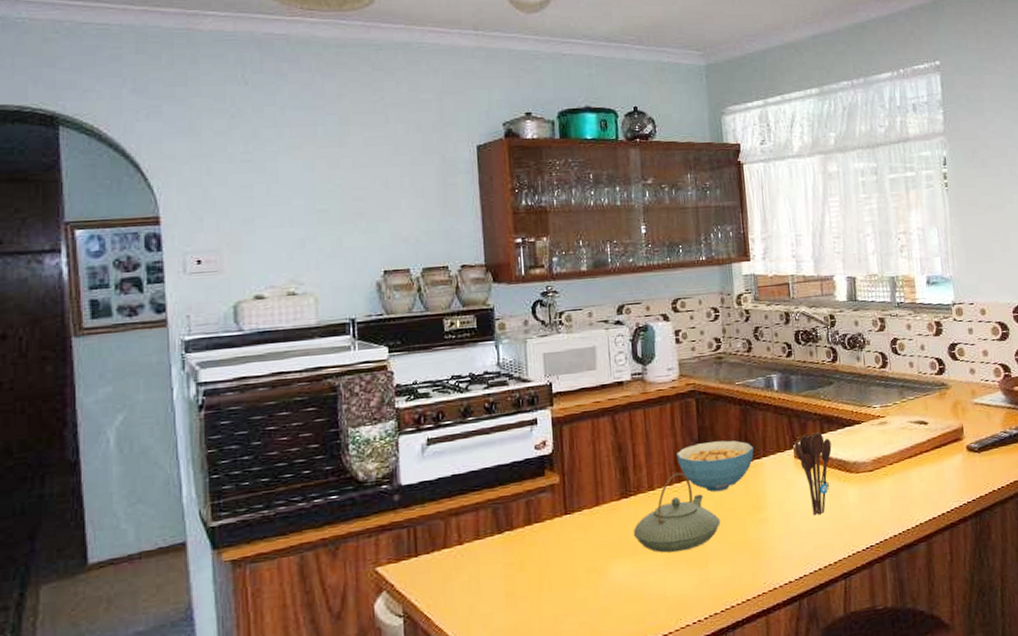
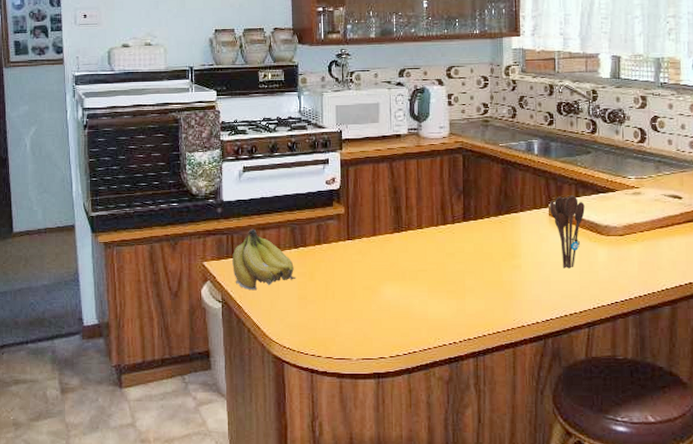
fruit: none [416,515,502,595] -> present [232,228,296,291]
teapot: present [633,472,721,553] -> none [402,216,479,283]
cereal bowl: present [676,440,754,492] -> none [443,194,512,237]

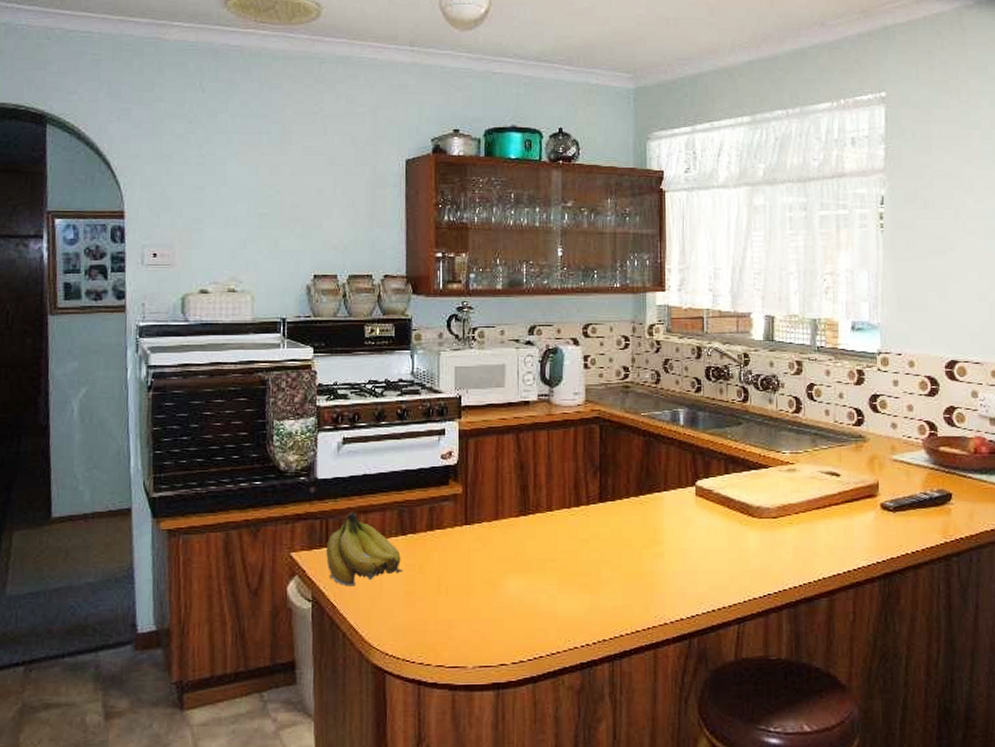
utensil holder: present [550,195,585,269] -> none [696,472,735,556]

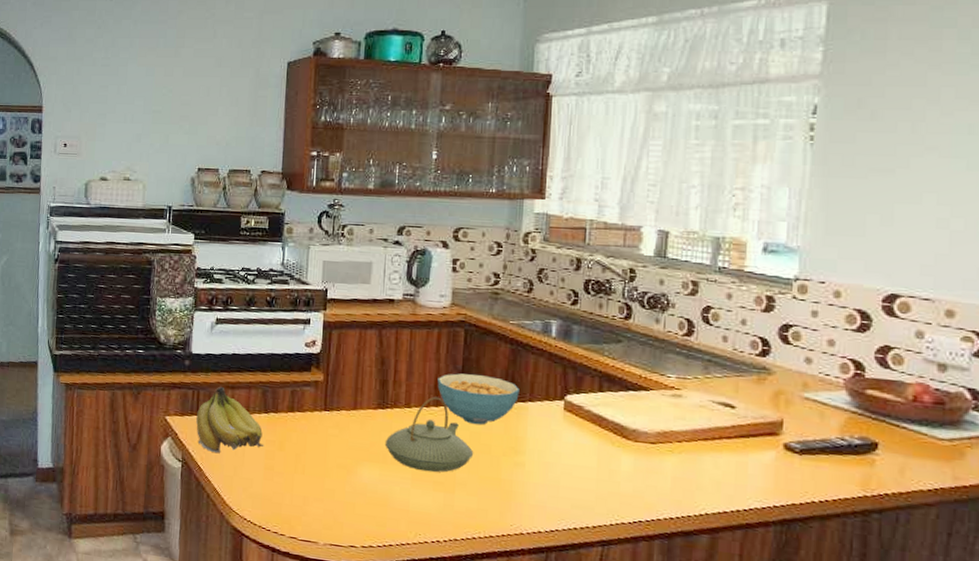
teapot: none [529,496,616,575] -> present [384,396,474,473]
cereal bowl: none [577,470,654,521] -> present [437,373,519,425]

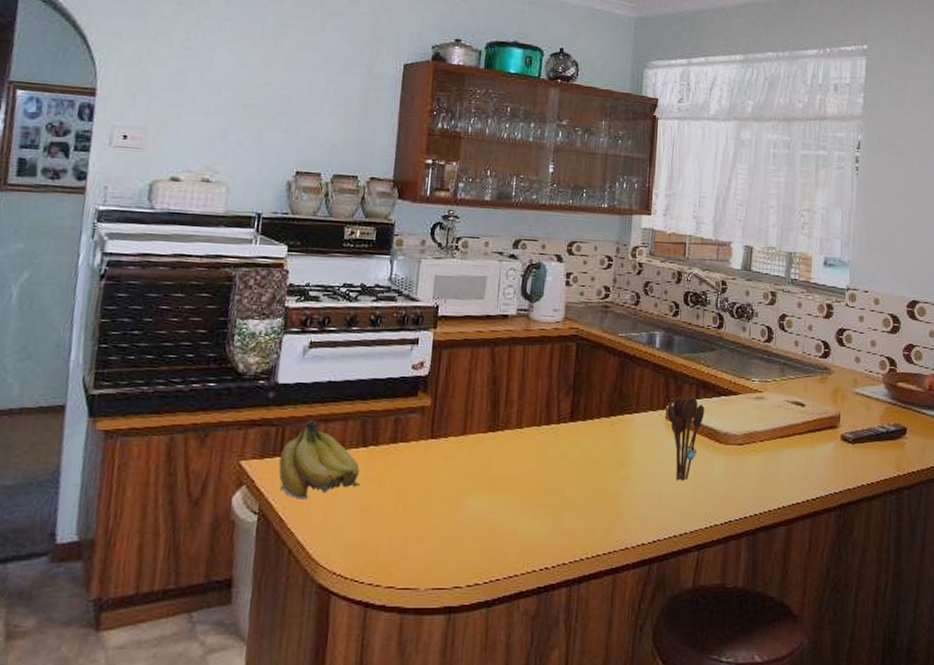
teapot: present [384,396,474,473] -> none [494,414,583,495]
cereal bowl: present [437,373,519,425] -> none [549,389,626,441]
utensil holder: none [565,389,609,474] -> present [667,396,705,481]

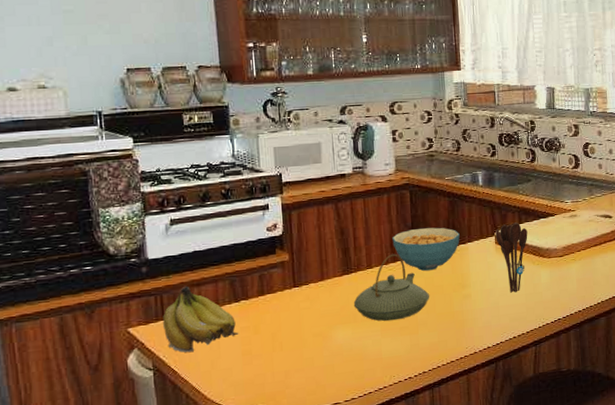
teapot: none [494,414,583,495] -> present [353,253,430,321]
cereal bowl: none [549,389,626,441] -> present [392,227,460,271]

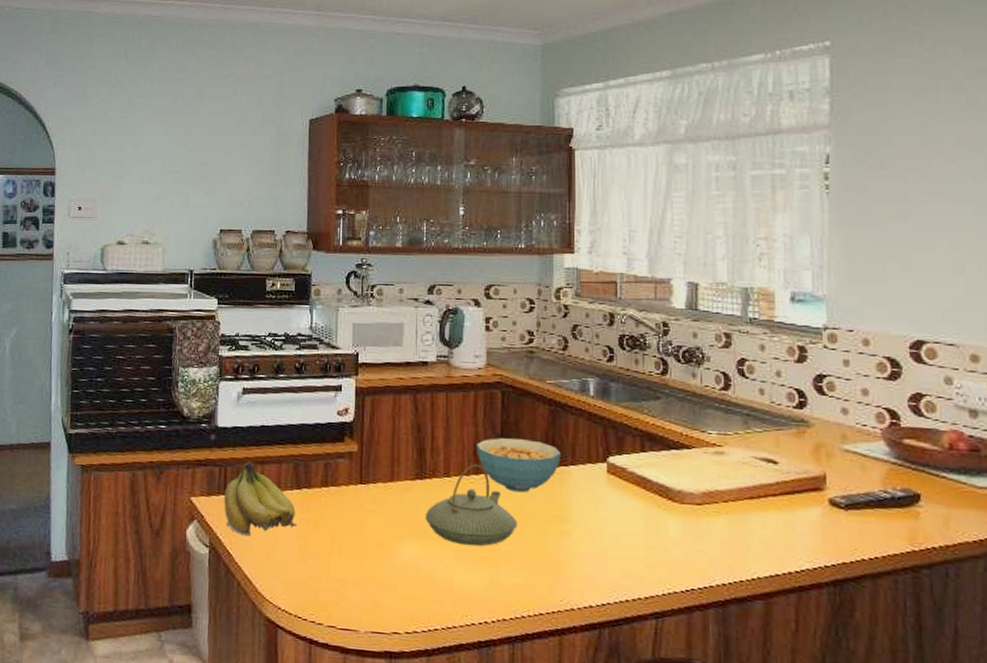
utensil holder: present [495,222,528,293] -> none [608,449,652,541]

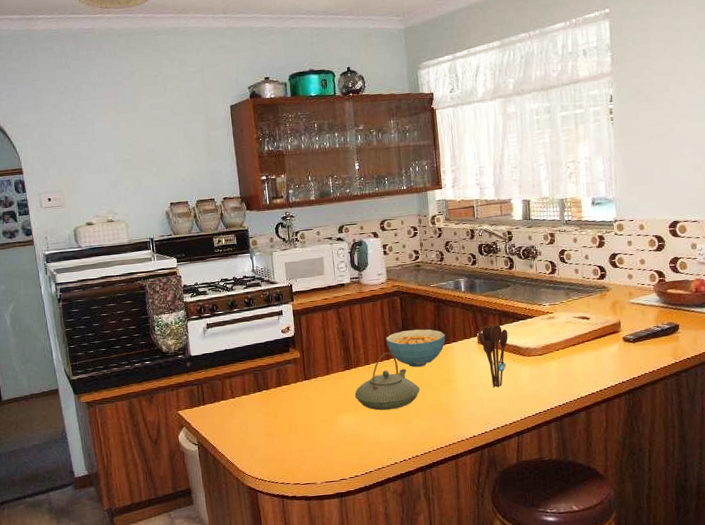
fruit: present [224,461,298,537] -> none [203,377,262,432]
utensil holder: none [608,449,652,541] -> present [478,324,508,388]

